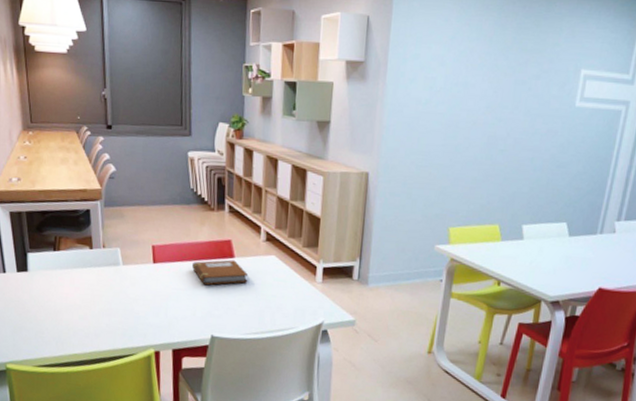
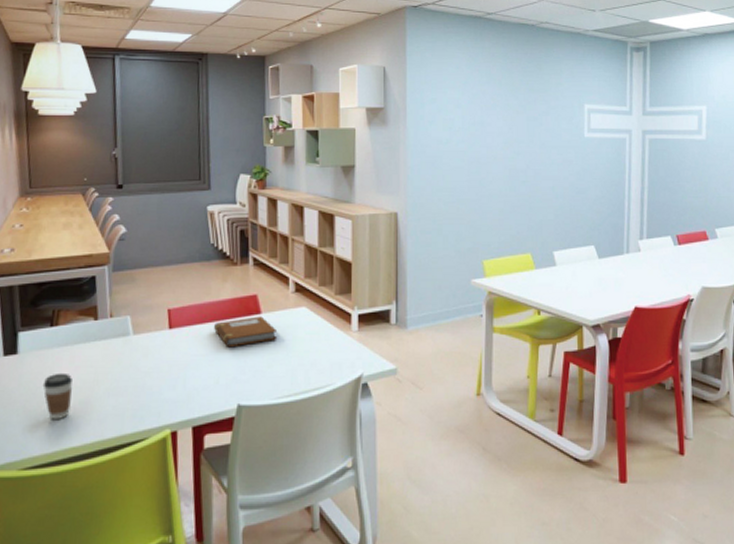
coffee cup: none [49,291,73,330] -> present [42,372,72,419]

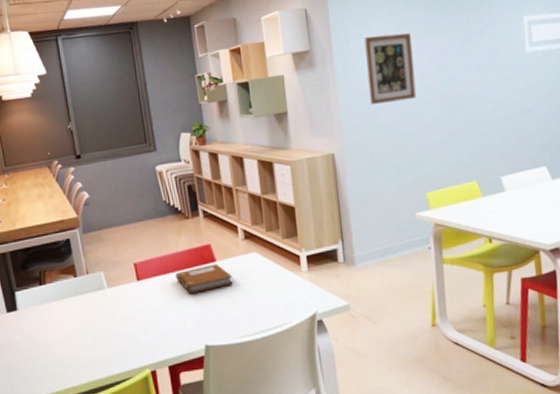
coffee cup: present [42,372,72,419] -> none [41,324,66,364]
wall art: none [438,102,482,169] -> present [364,32,417,106]

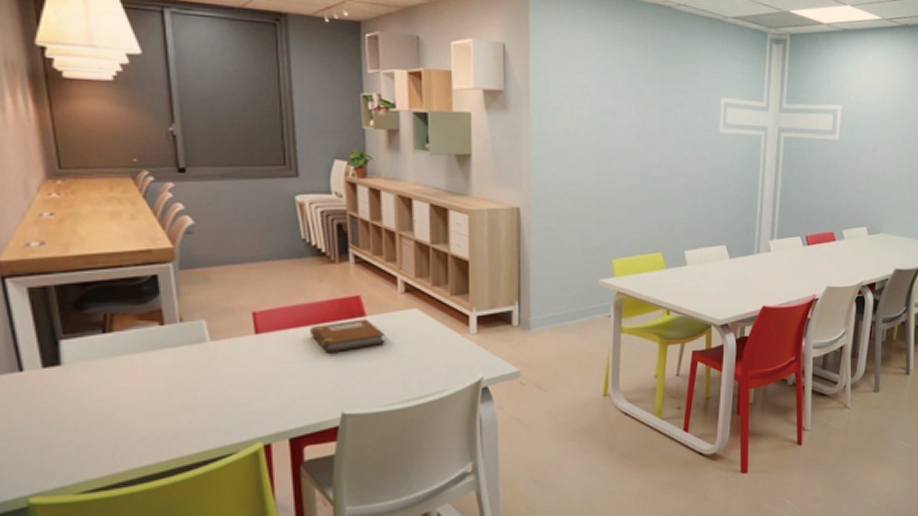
wall art: present [364,32,417,106] -> none [565,87,613,162]

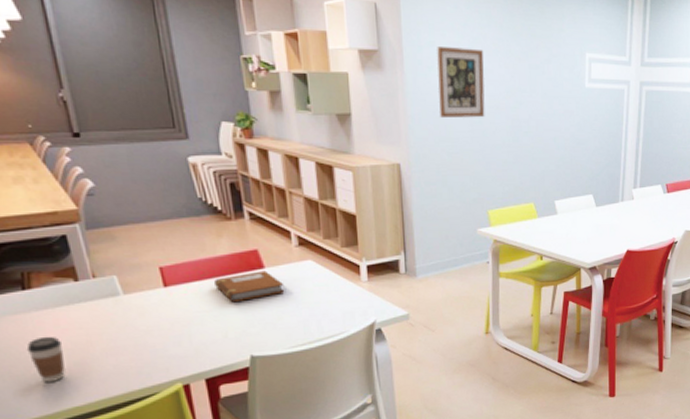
coffee cup: none [98,385,136,437] -> present [26,336,66,382]
wall art: none [565,87,613,162] -> present [437,45,485,119]

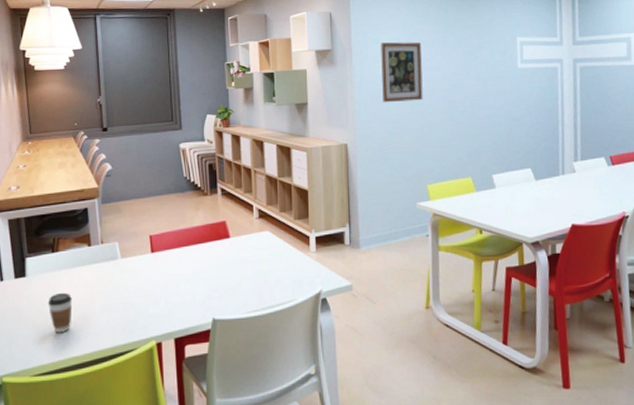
notebook: present [214,271,285,303] -> none [190,240,245,269]

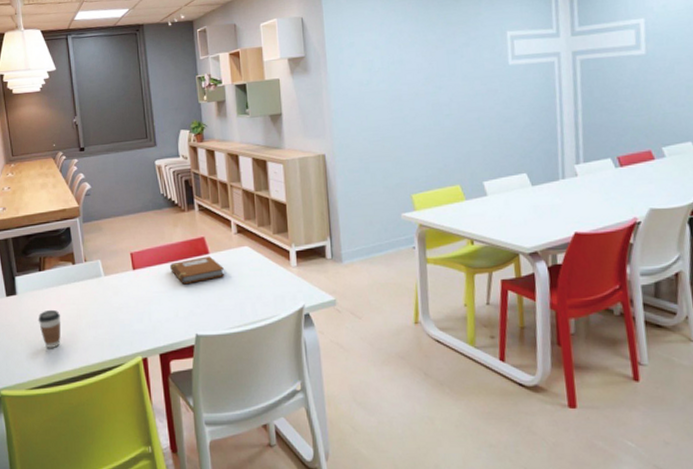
notebook: none [190,240,245,269] -> present [170,256,225,285]
wall art: present [381,42,423,103] -> none [356,43,405,110]

